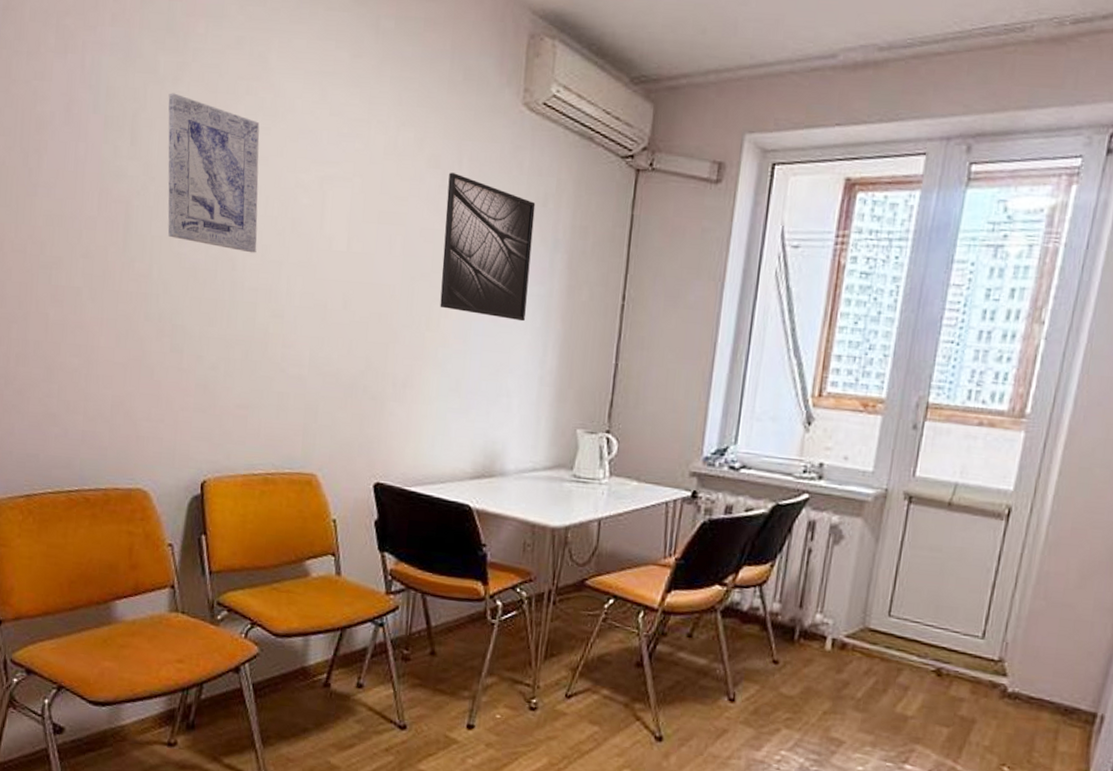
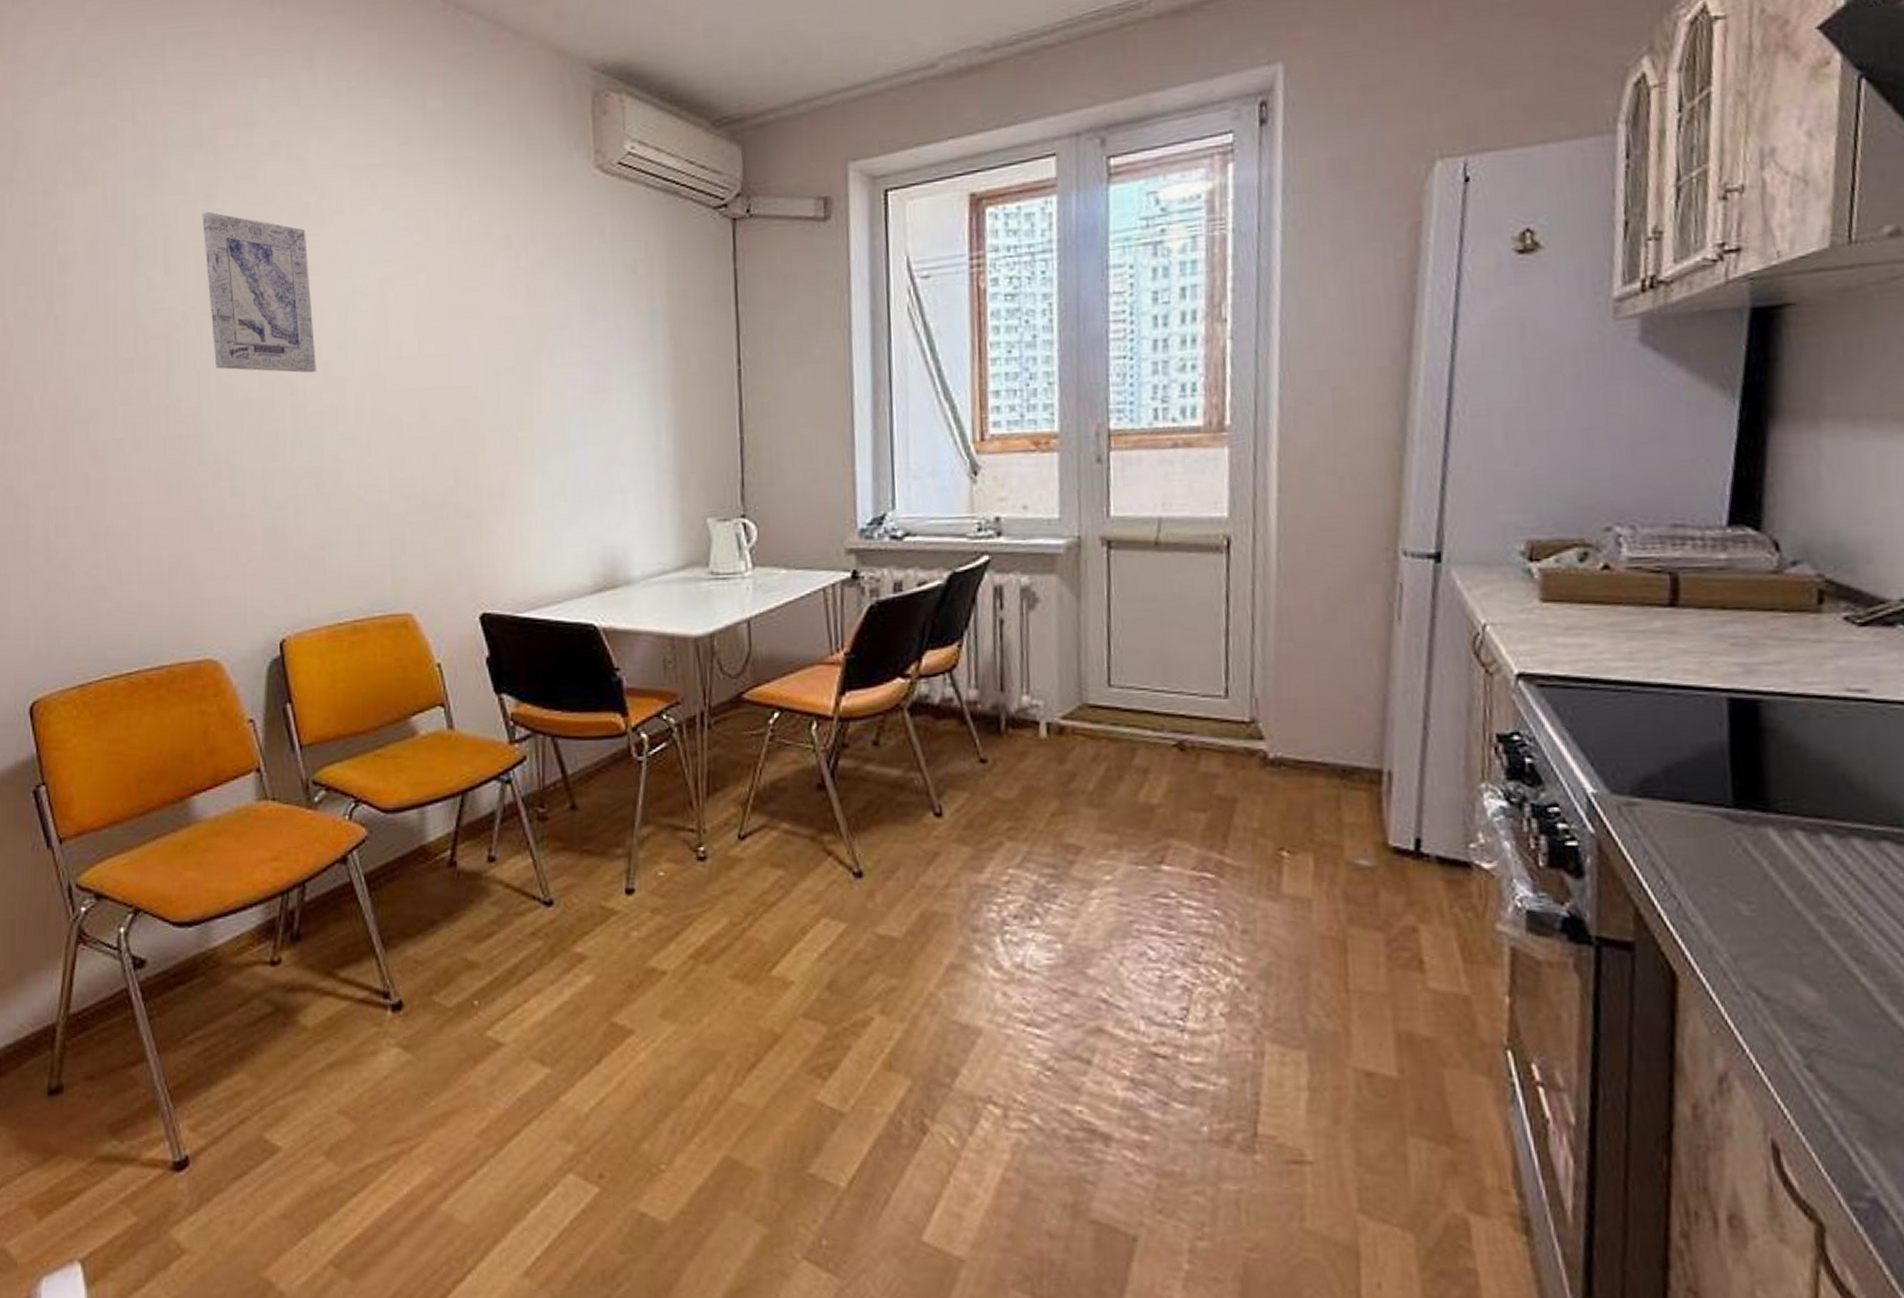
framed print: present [440,172,536,322] -> none [523,252,630,405]

